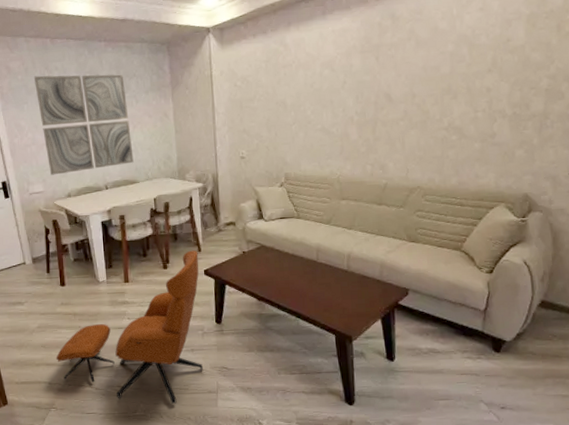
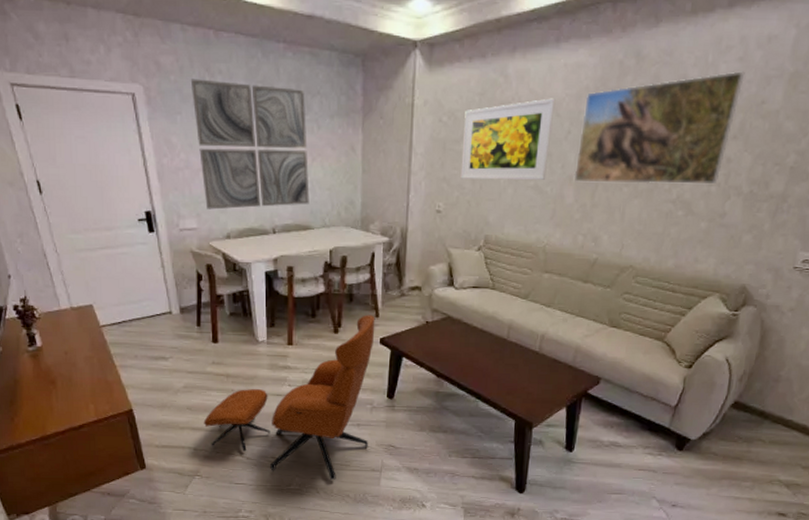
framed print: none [255,57,331,129] -> present [460,98,556,181]
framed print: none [354,18,488,122] -> present [574,71,745,184]

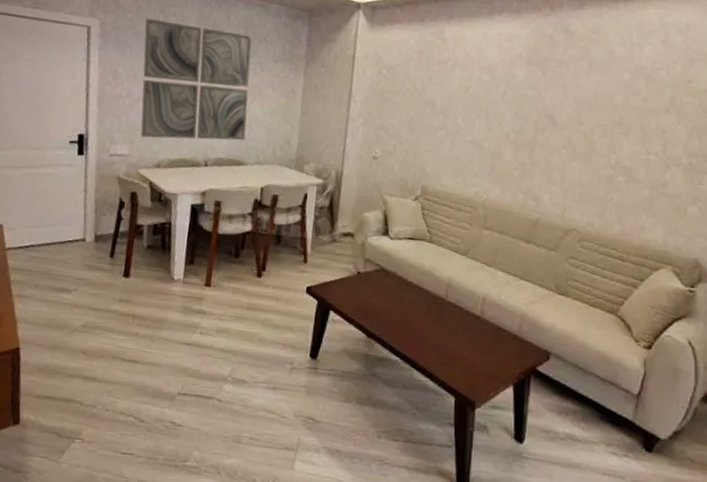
armchair: present [203,315,375,481] -> none [96,259,303,459]
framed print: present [460,98,556,181] -> none [398,61,491,136]
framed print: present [574,71,745,184] -> none [511,52,669,153]

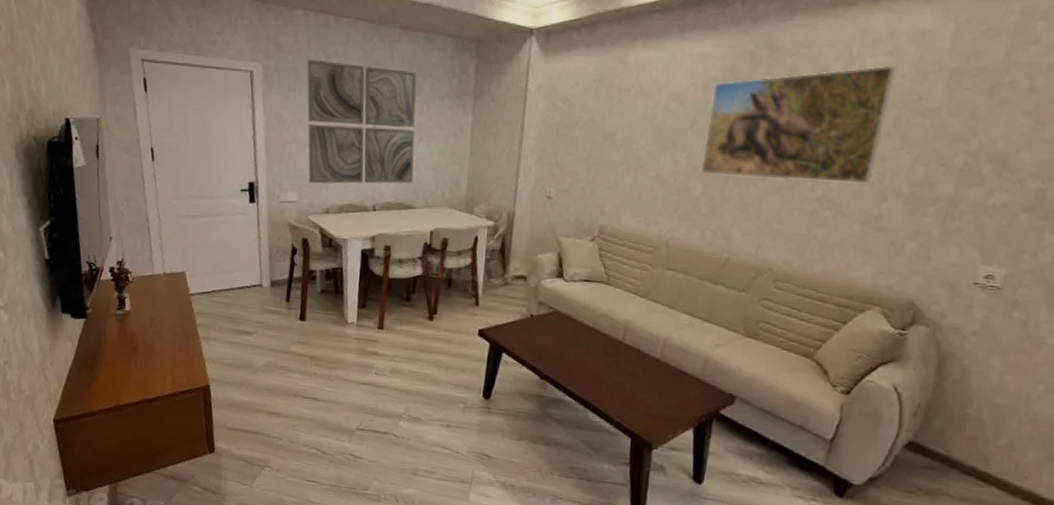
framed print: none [511,52,669,153] -> present [701,65,896,183]

